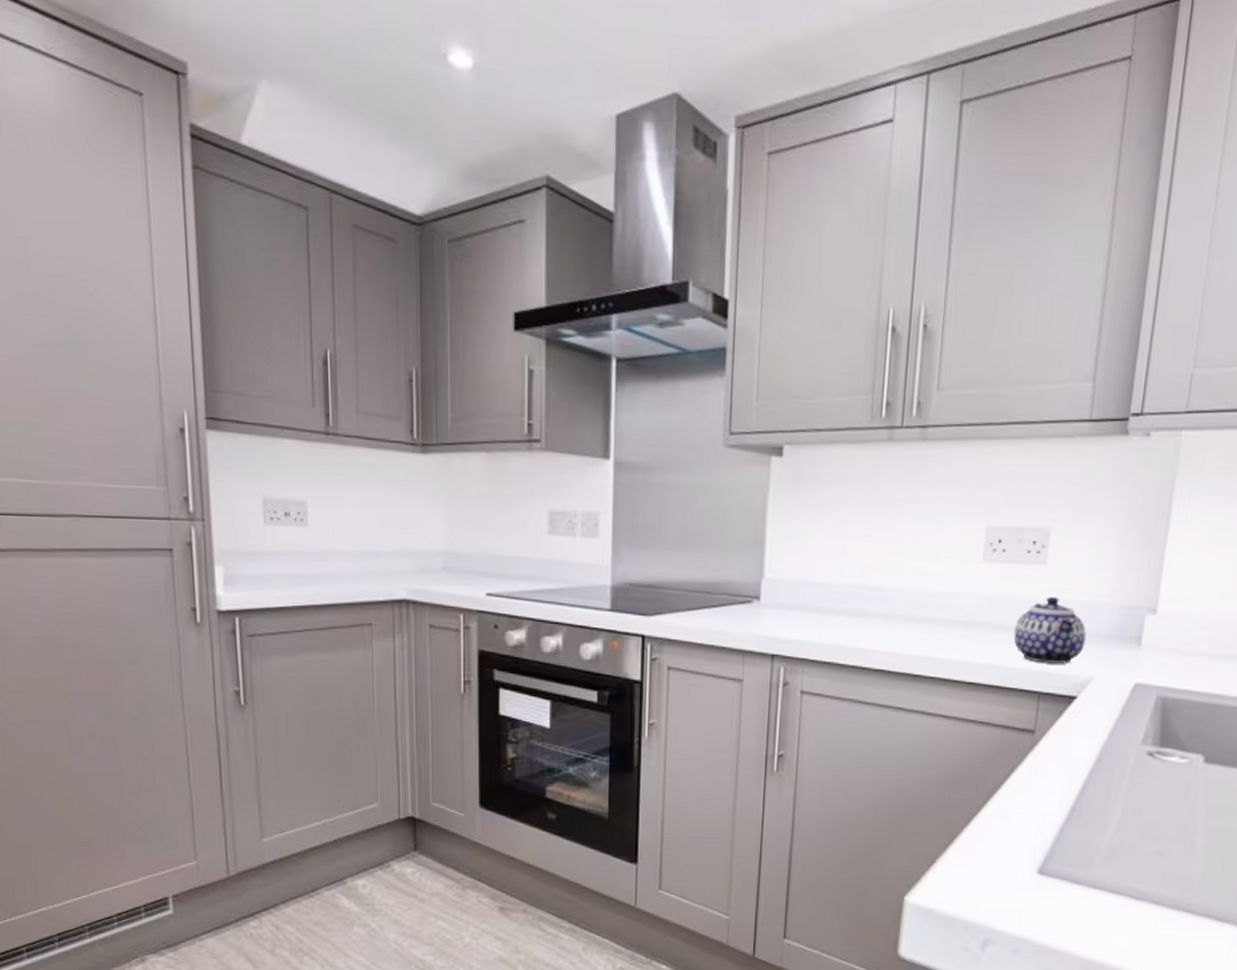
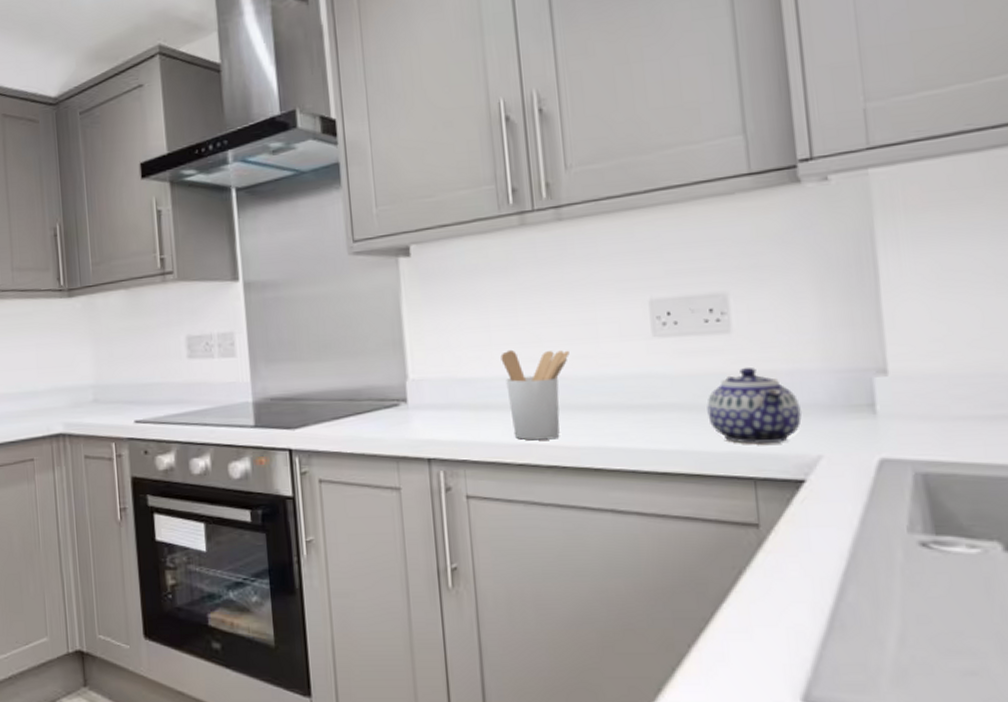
utensil holder: none [850,559,911,646] -> present [500,349,570,441]

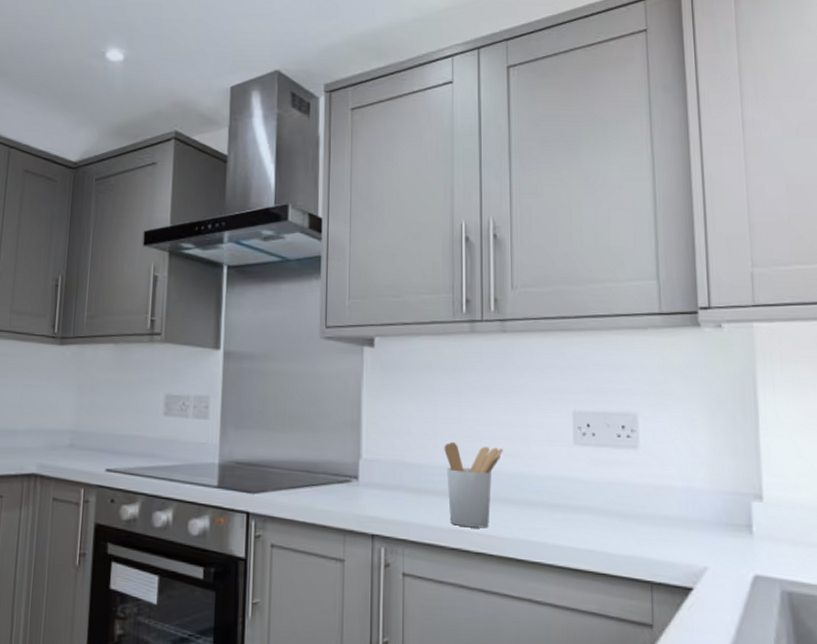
teapot: present [707,367,802,444] -> none [615,480,692,551]

